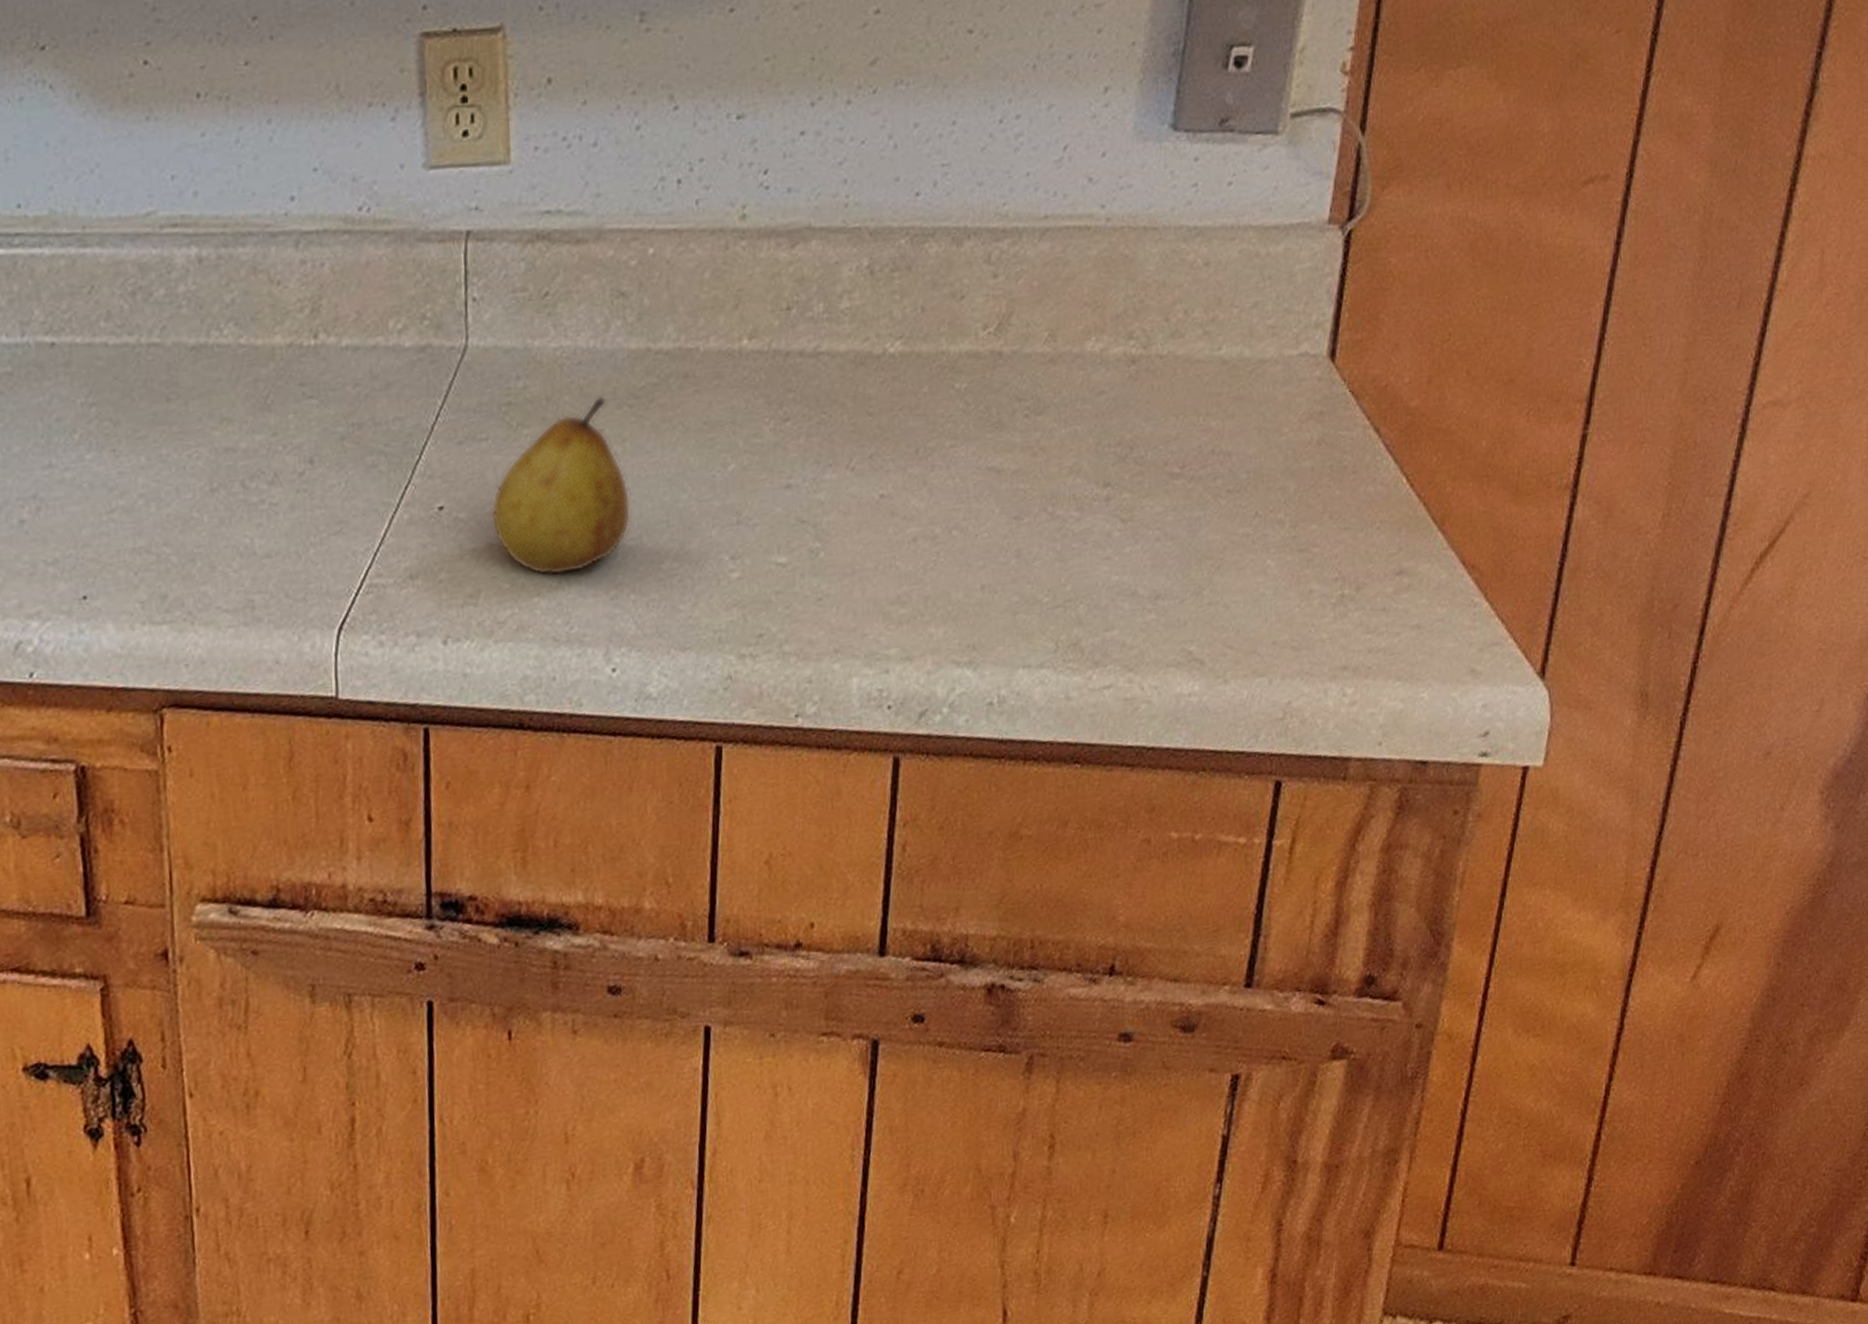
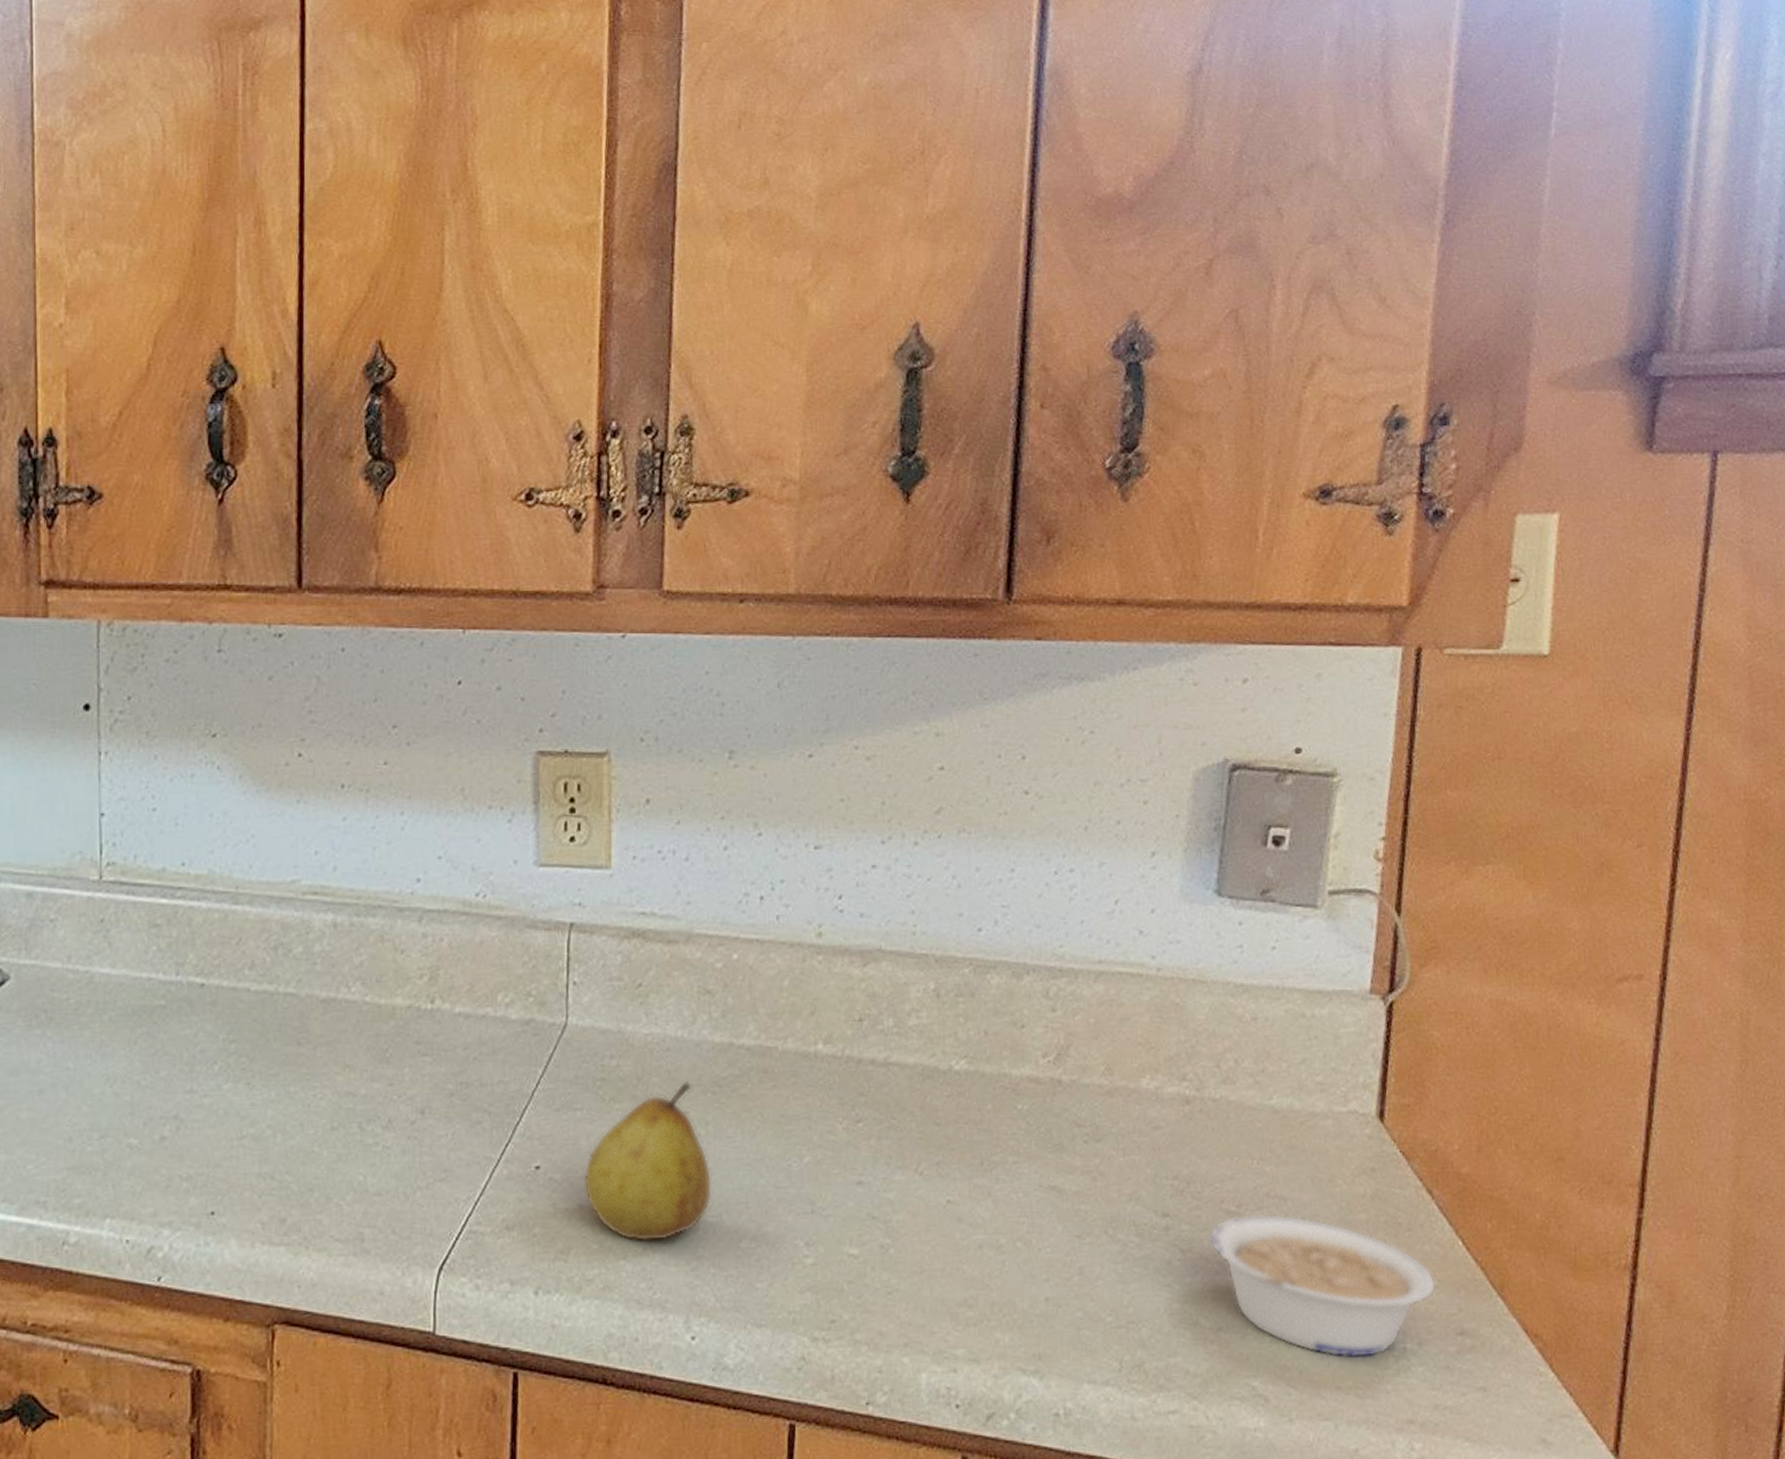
legume: none [1151,470,1377,612] -> present [1209,1213,1436,1359]

